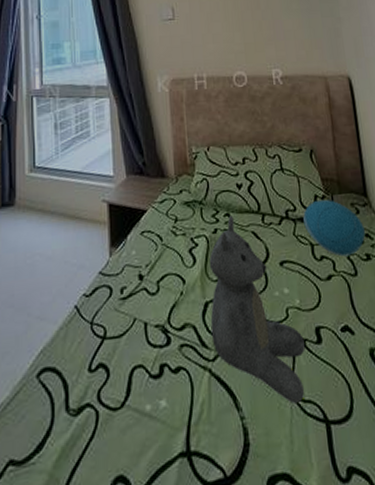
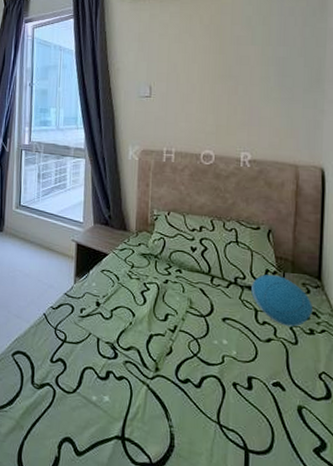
teddy bear: present [209,216,305,404] -> none [152,272,235,430]

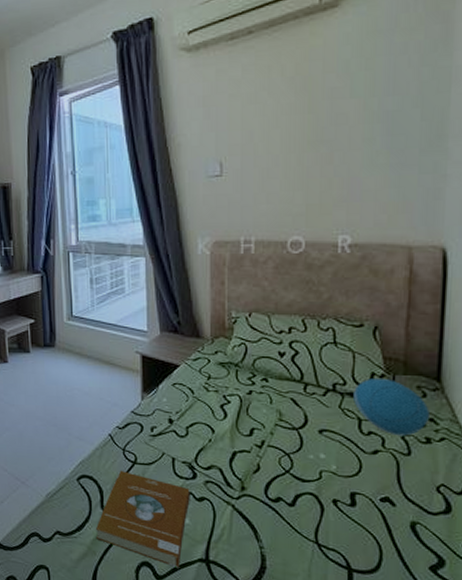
book: none [25,347,111,445] -> present [96,470,190,568]

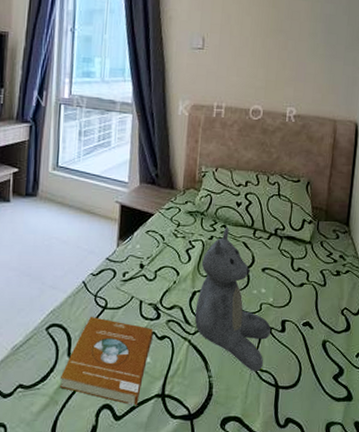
teddy bear: none [237,381,336,549] -> present [194,227,271,372]
cushion: present [353,377,431,436] -> none [289,223,341,271]

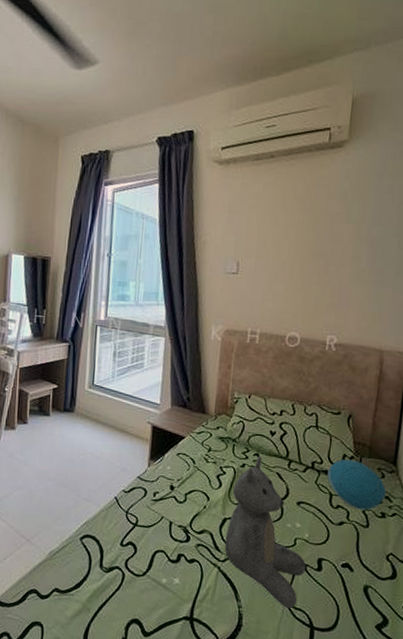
book: present [60,316,153,406] -> none [92,531,183,625]
cushion: none [289,223,341,271] -> present [327,459,387,511]

